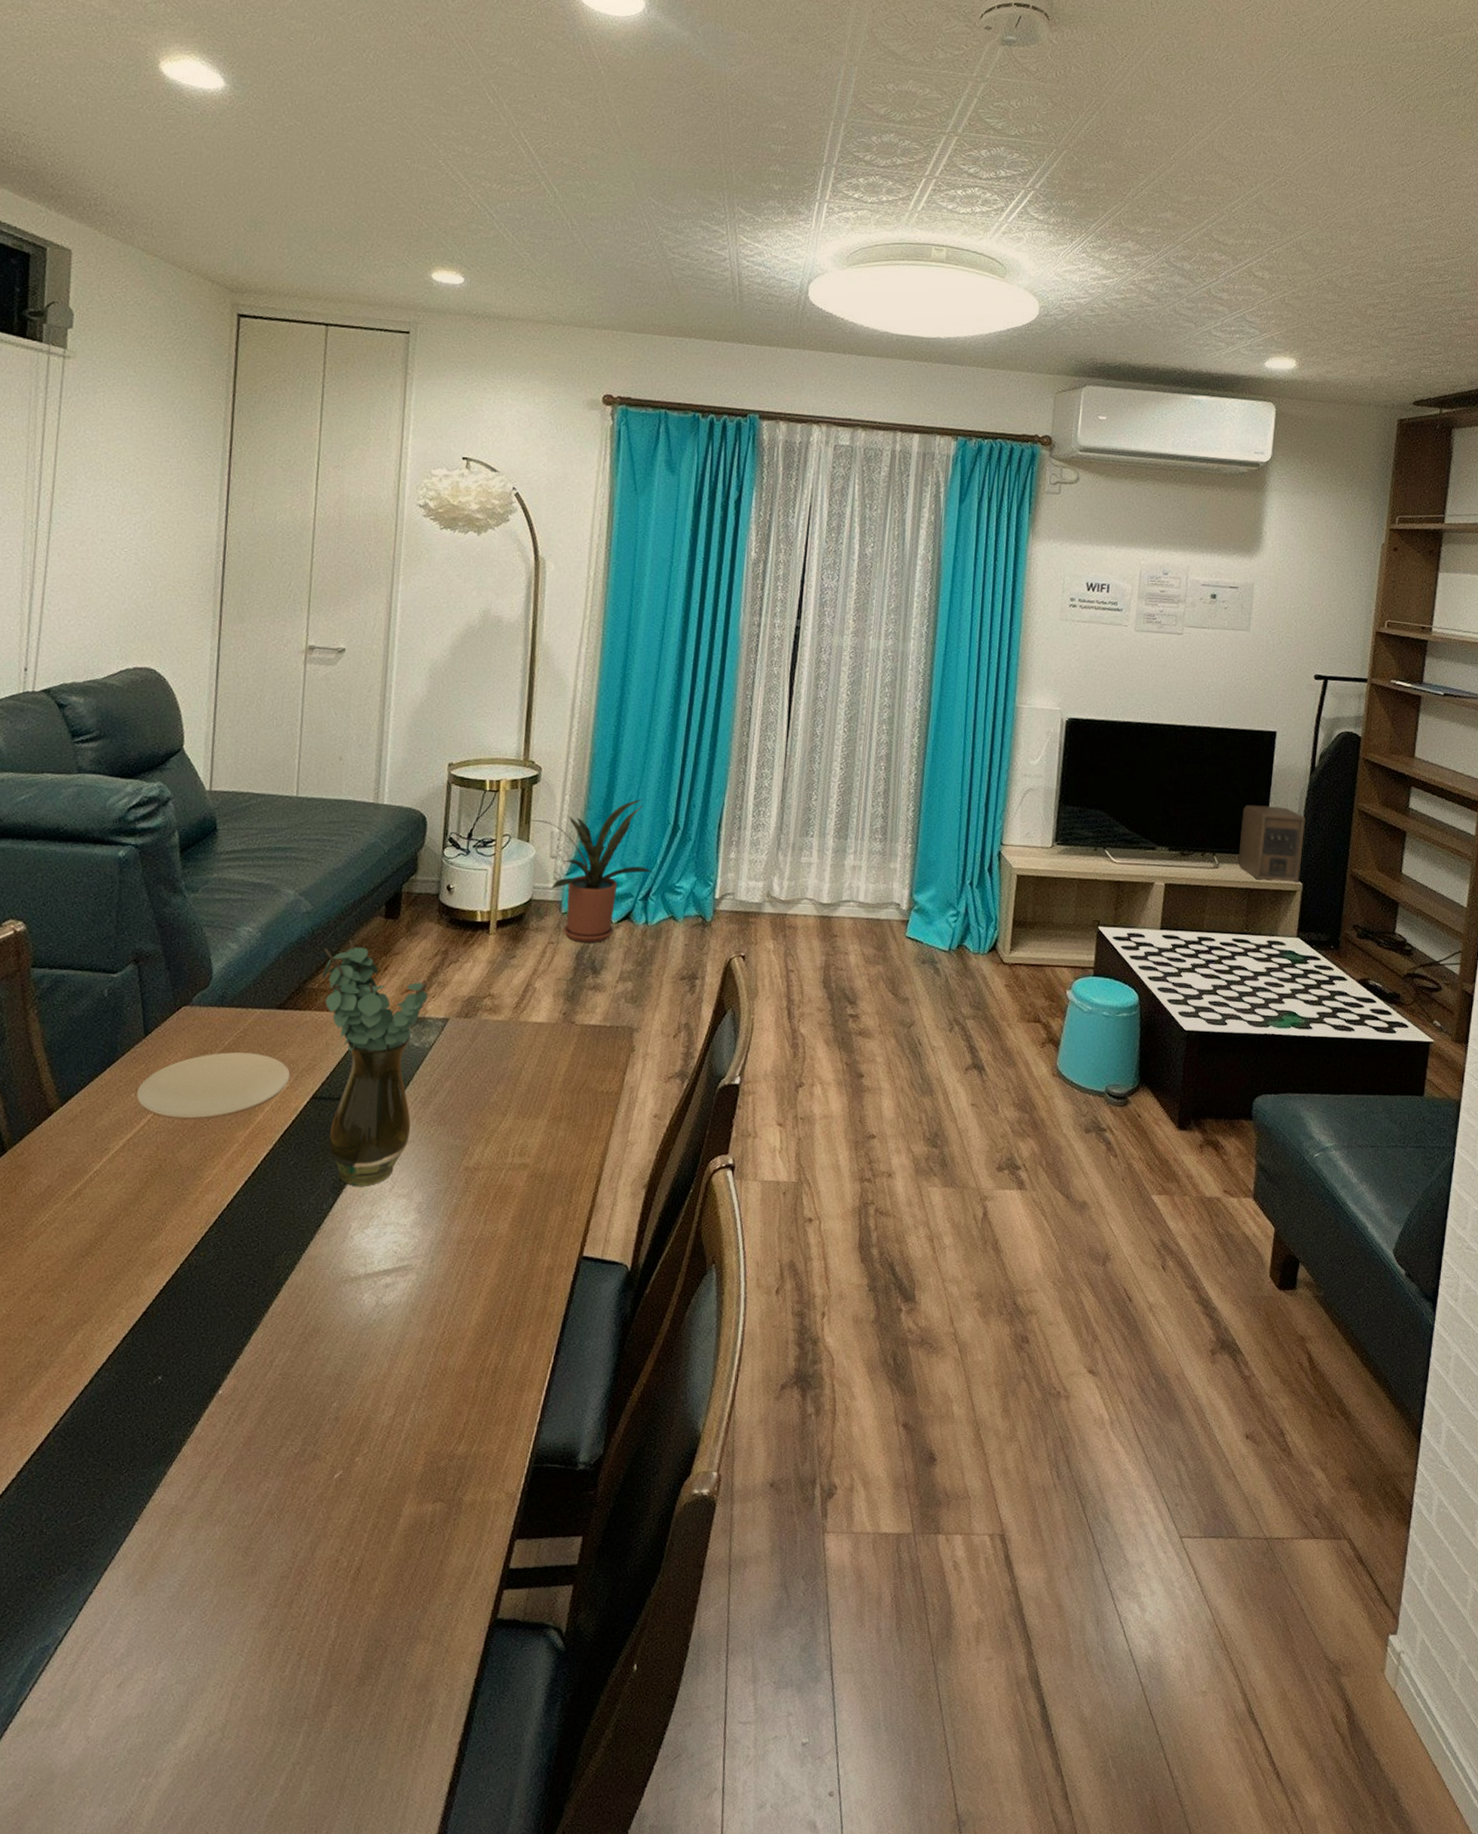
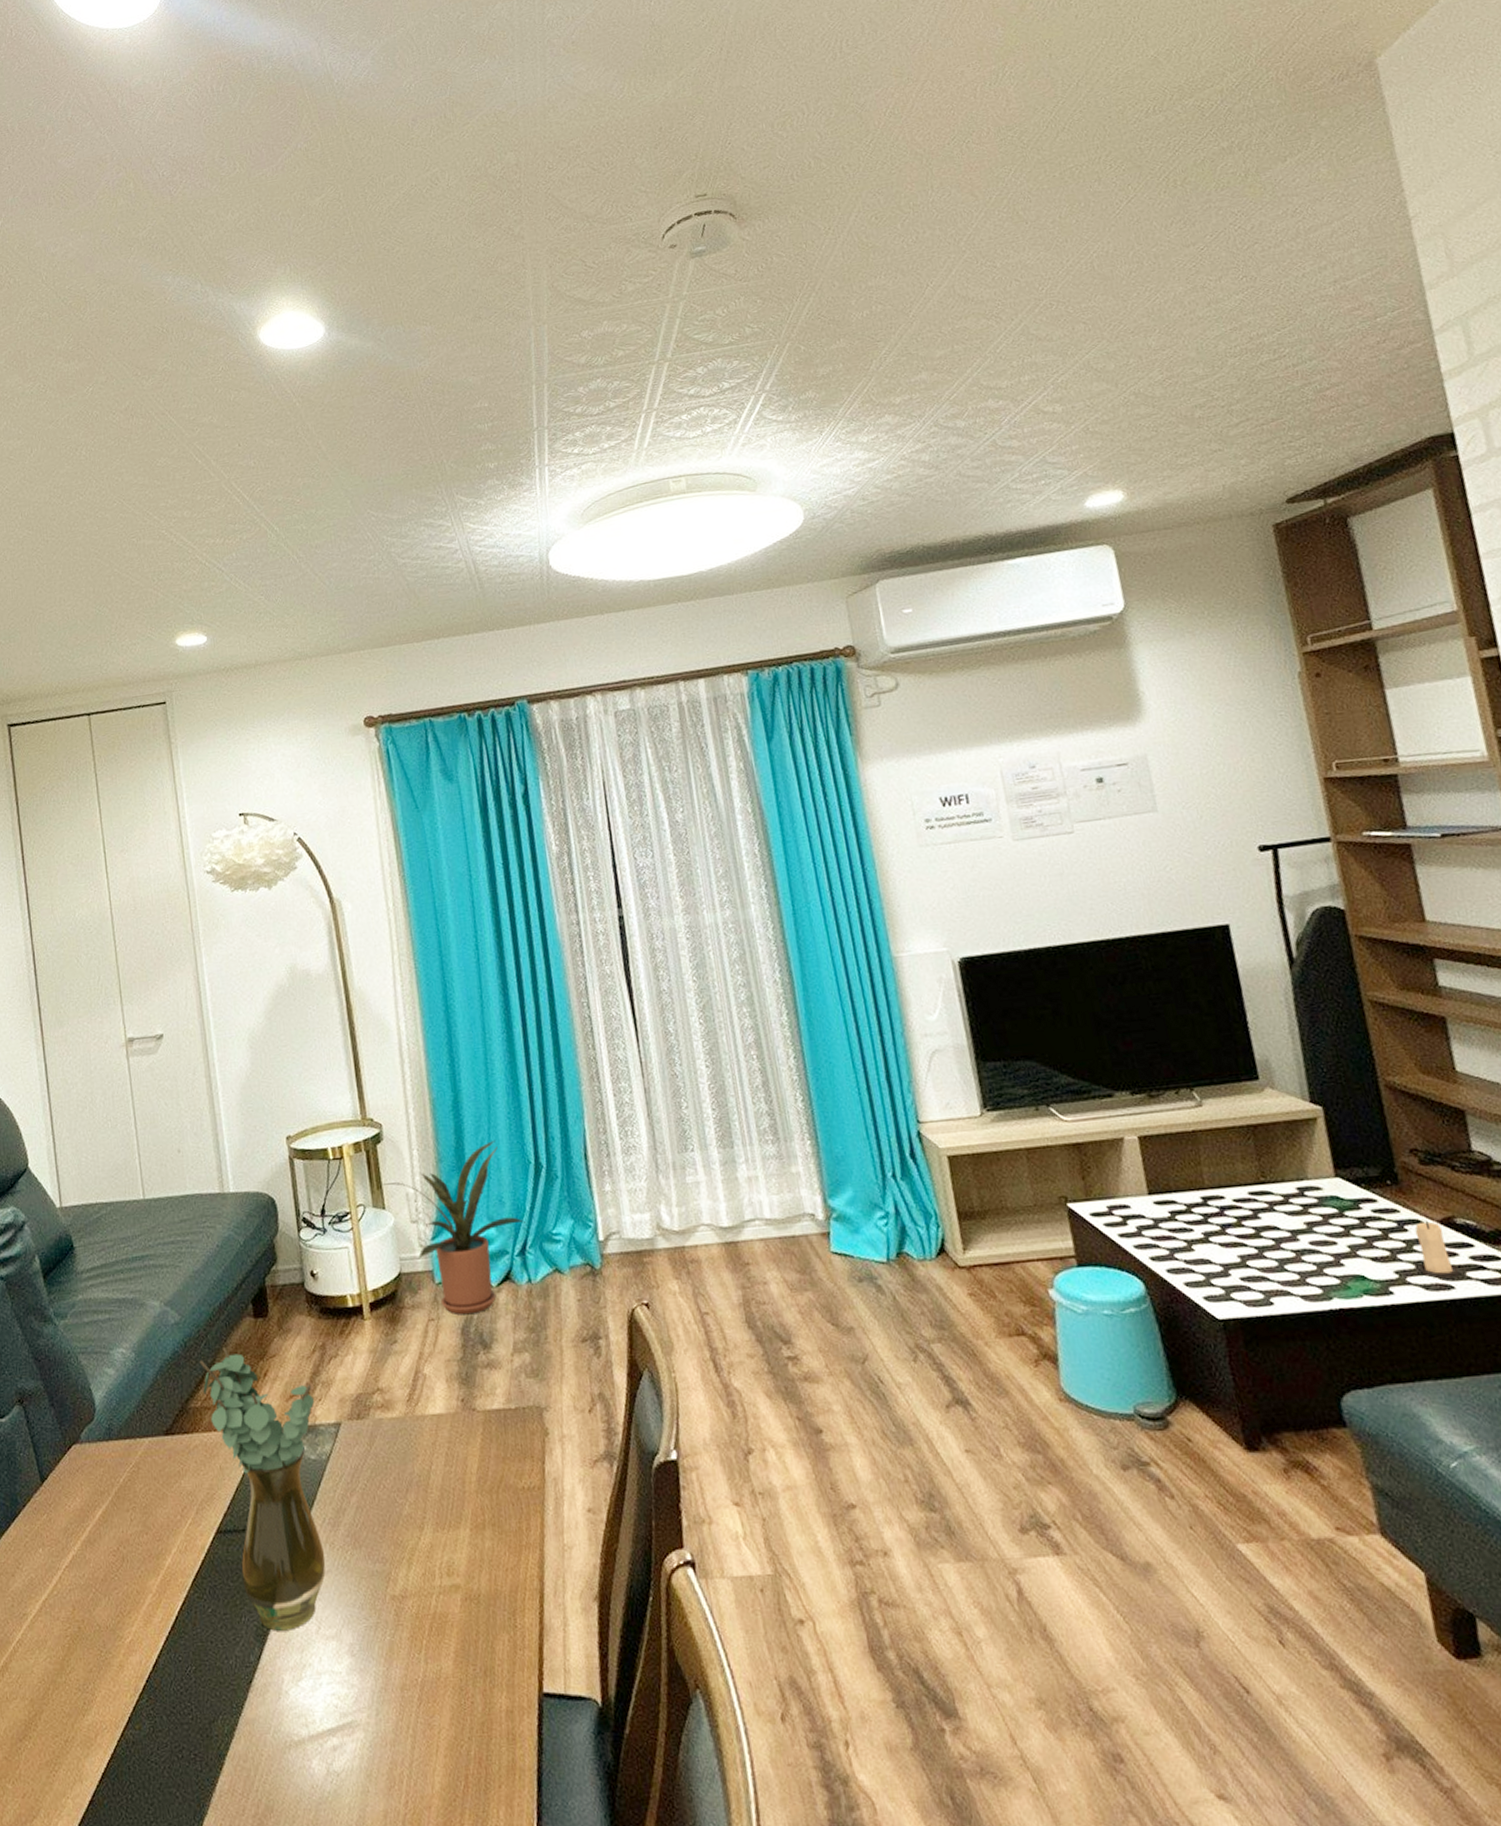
plate: present [137,1052,291,1120] -> none [44,1488,191,1573]
speaker: present [1237,804,1306,883] -> none [1213,1015,1317,1112]
candle: none [1335,979,1361,1023] -> present [1415,1221,1460,1279]

